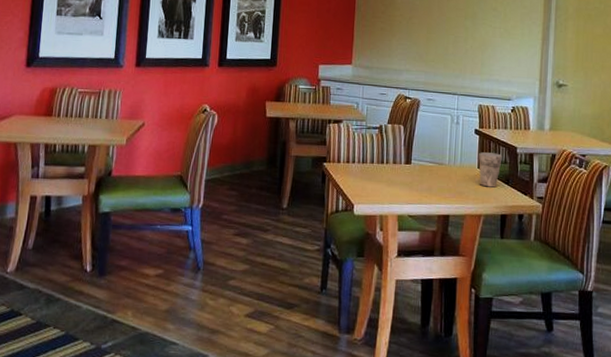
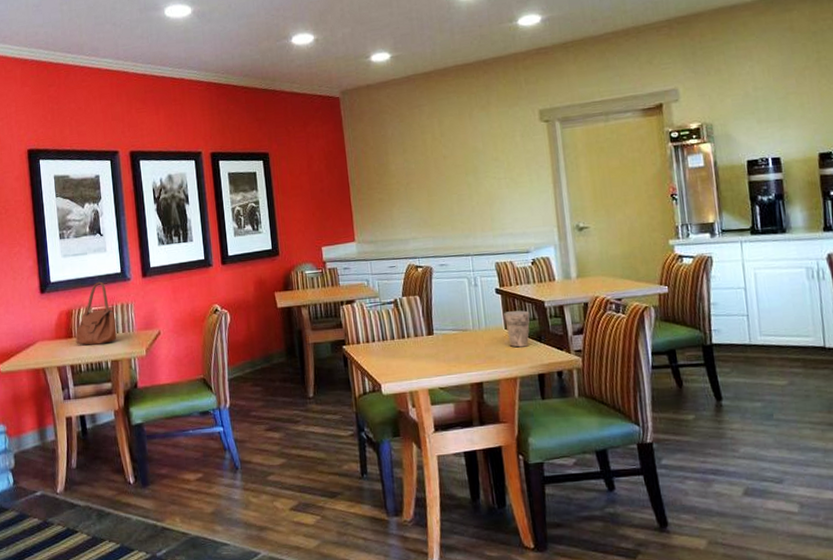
handbag: none [54,64,101,127] -> present [75,281,117,345]

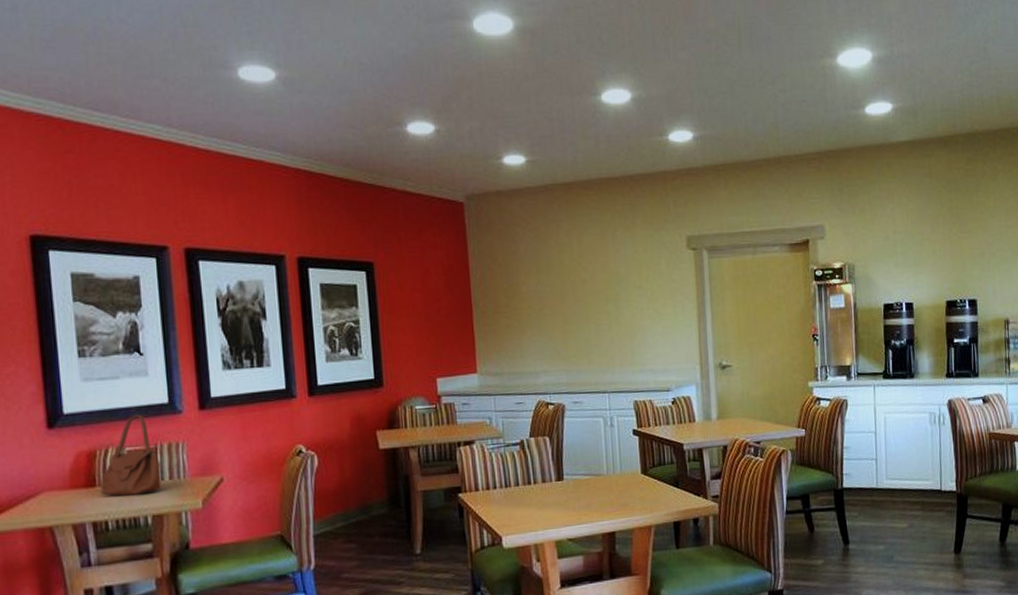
cup: present [504,310,530,348] -> none [641,453,668,494]

